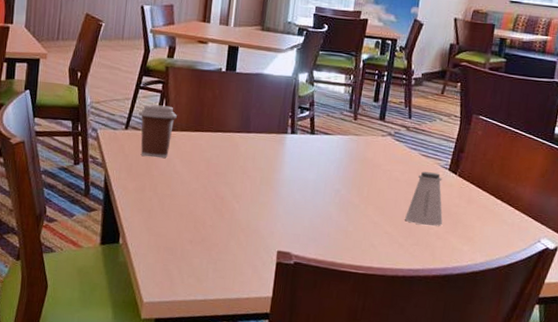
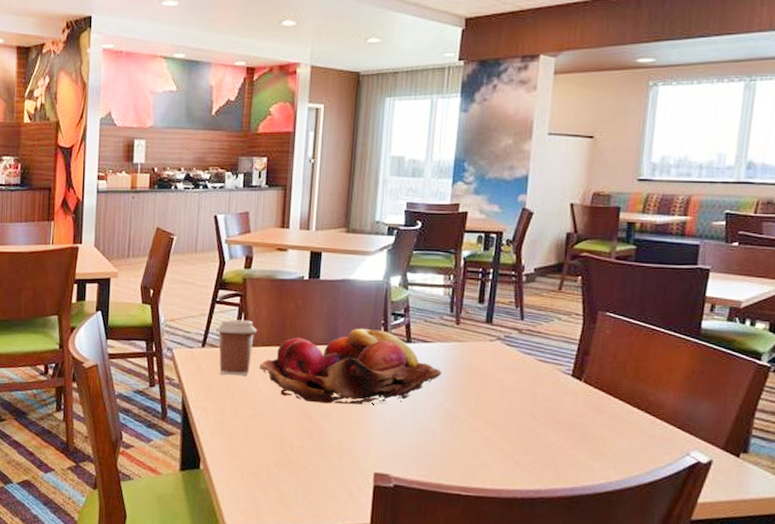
fruit basket: none [178,118,340,189] -> present [259,328,442,405]
saltshaker: present [405,171,443,227] -> none [521,379,568,441]

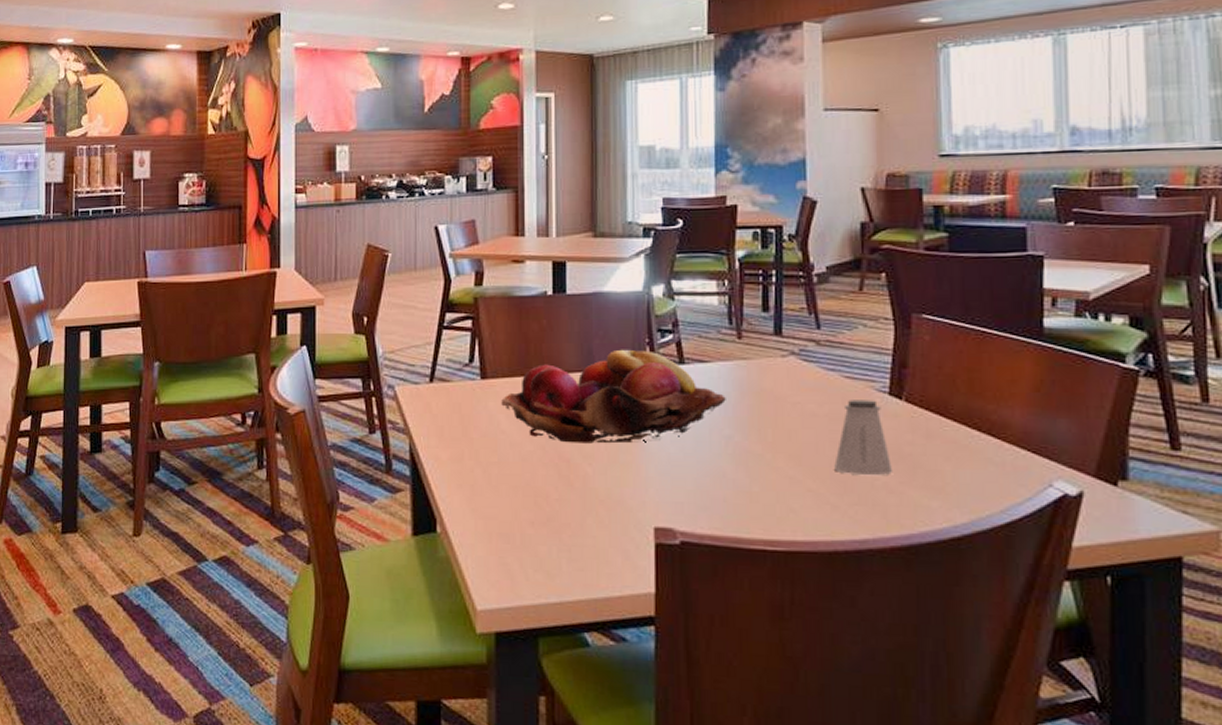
coffee cup: present [216,319,257,376] -> none [445,347,495,416]
saltshaker: none [521,379,568,441] -> present [834,400,893,476]

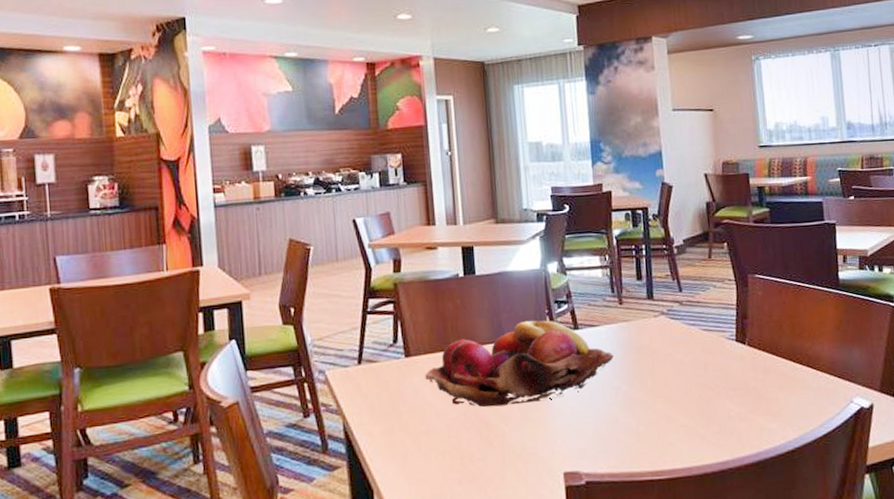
saltshaker: present [834,400,893,476] -> none [700,347,743,409]

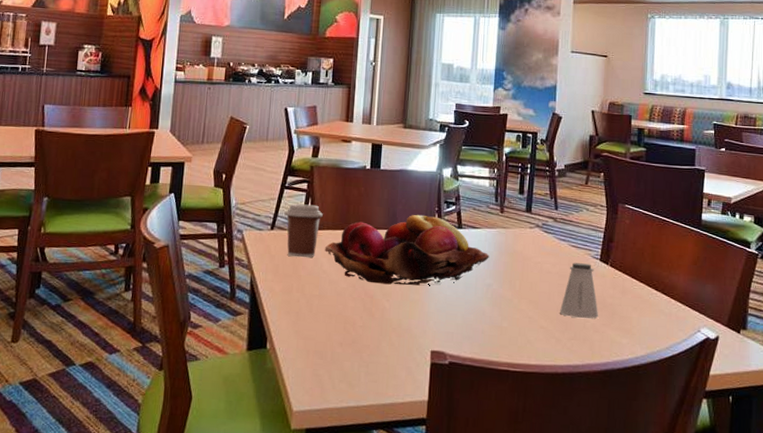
coffee cup: none [371,327,417,392] -> present [284,203,323,258]
saltshaker: none [700,347,743,409] -> present [560,263,599,319]

